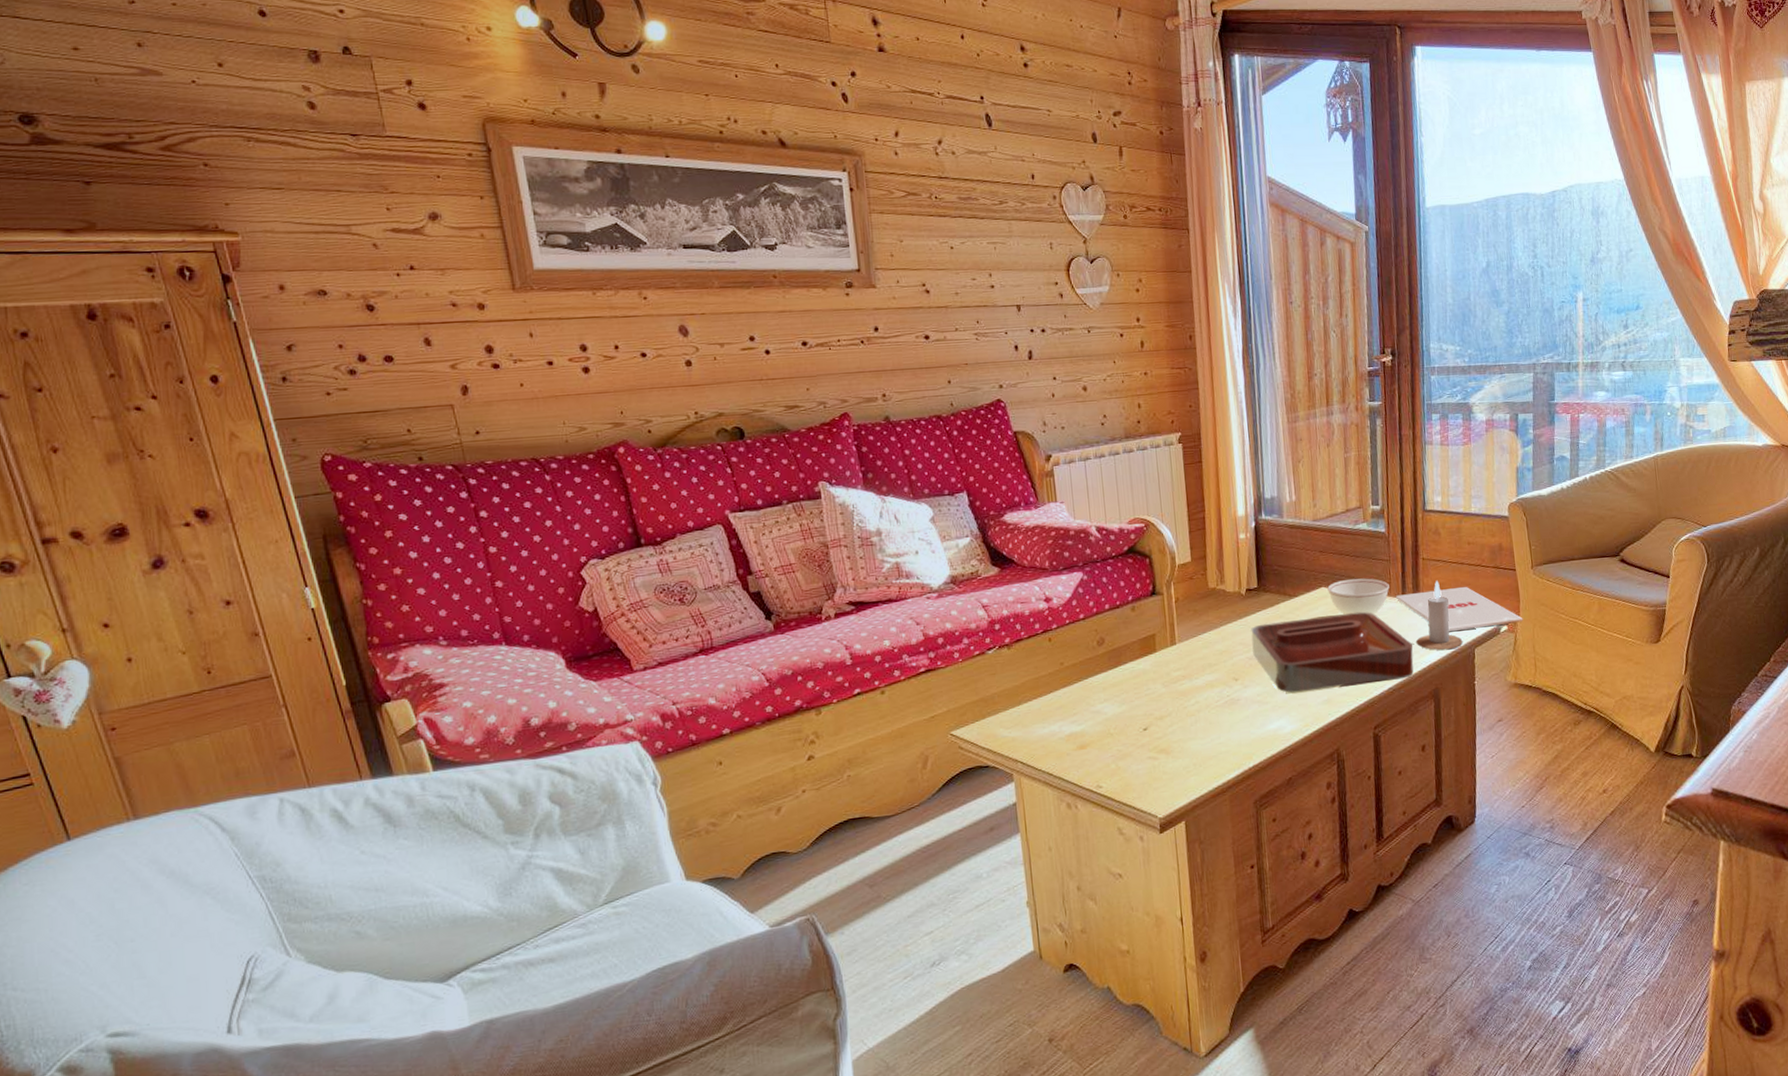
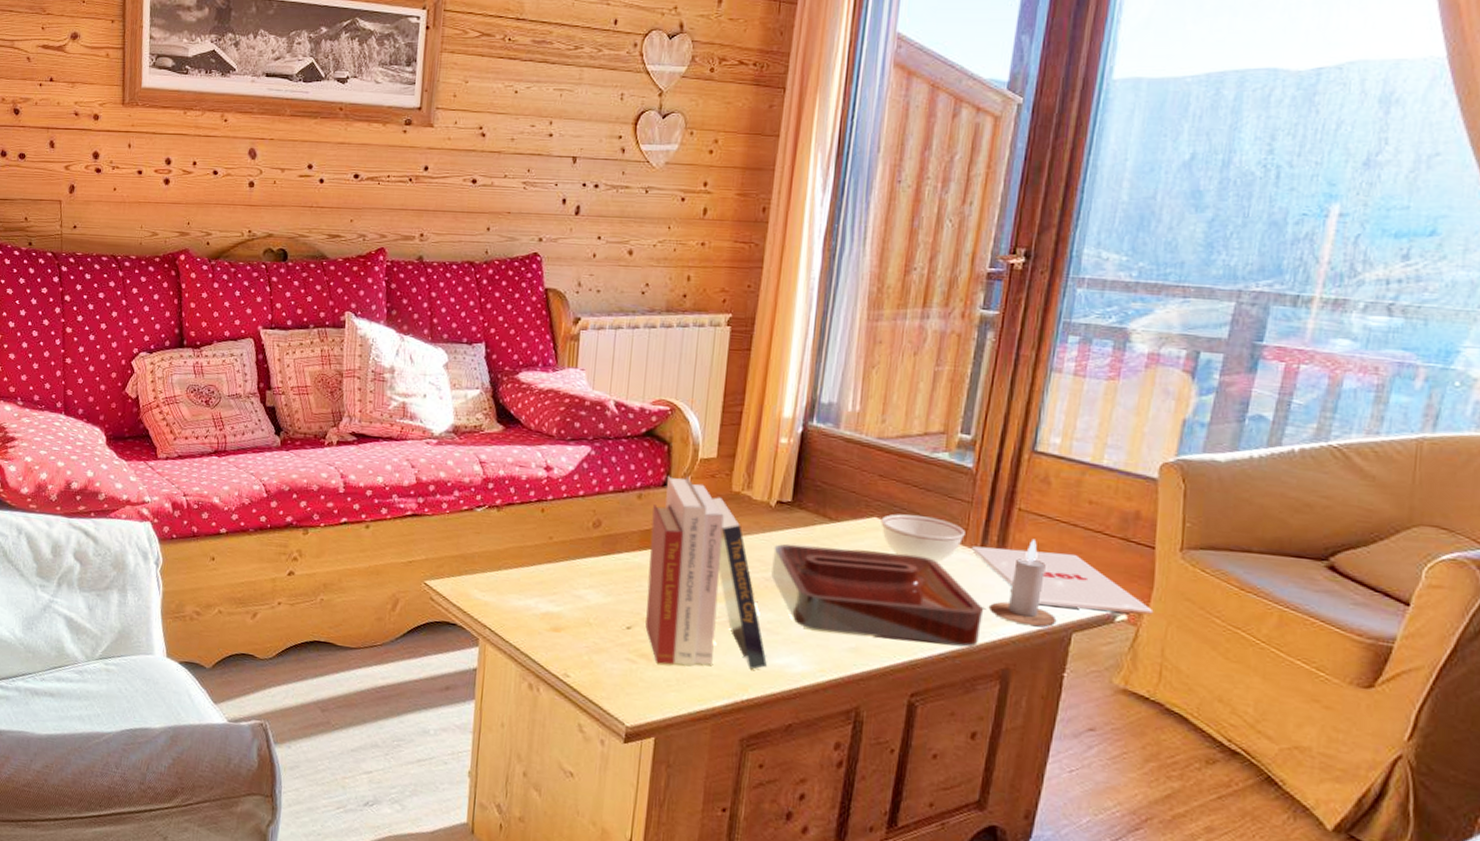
books: none [1146,583,1264,755] -> present [645,475,768,670]

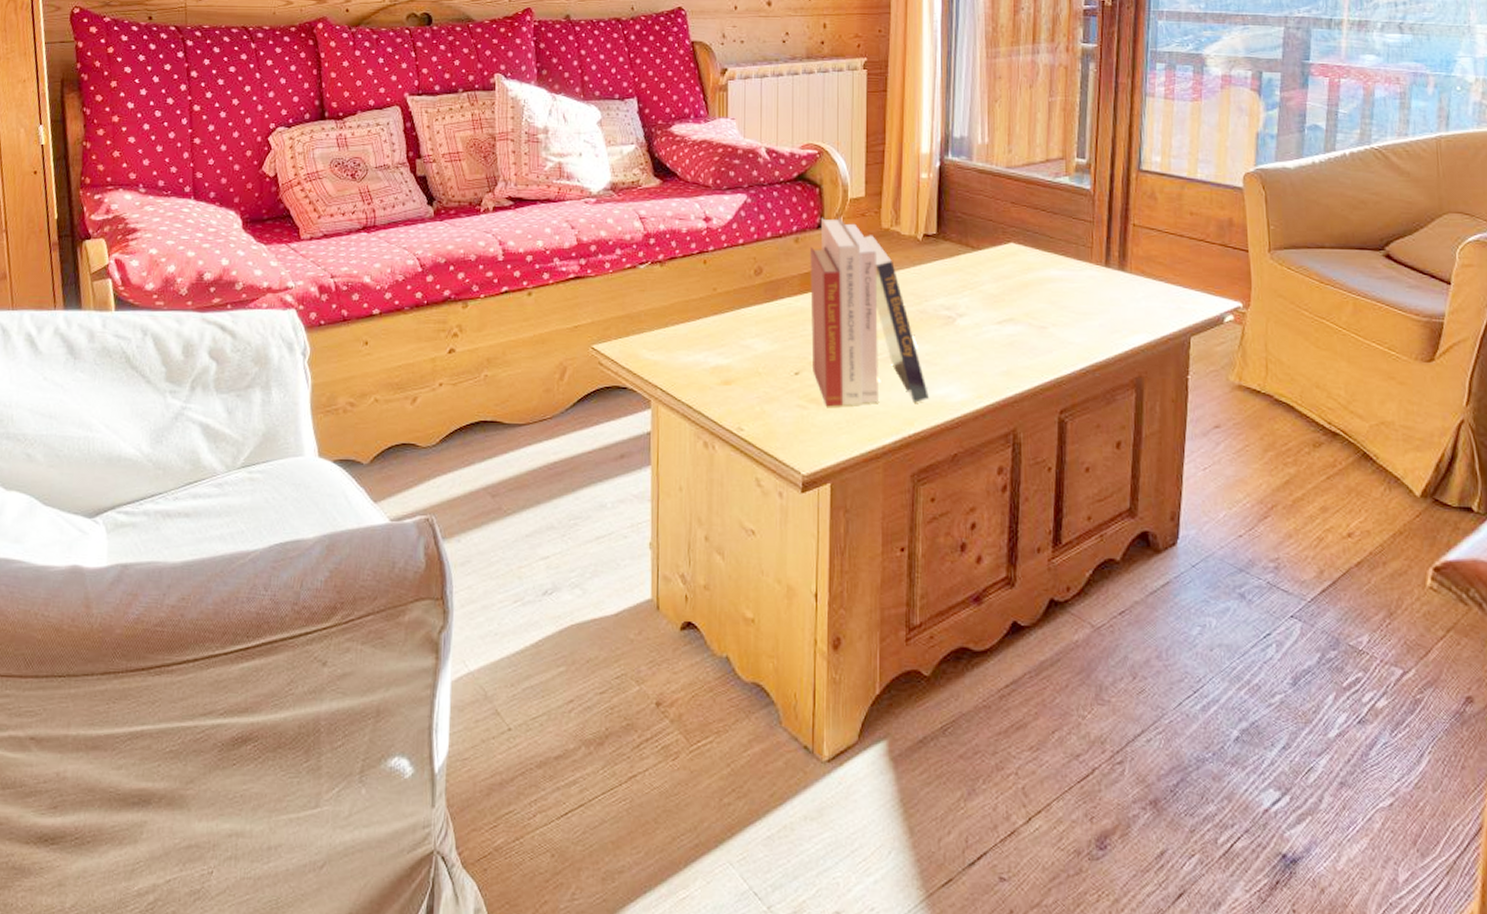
decorative tray: present [771,544,984,646] -> none [925,275,1115,359]
bowl: present [881,514,965,563] -> none [1017,237,1091,282]
magazine: present [971,546,1154,616] -> none [1097,262,1254,314]
candle: present [988,538,1057,627] -> none [1118,251,1177,334]

